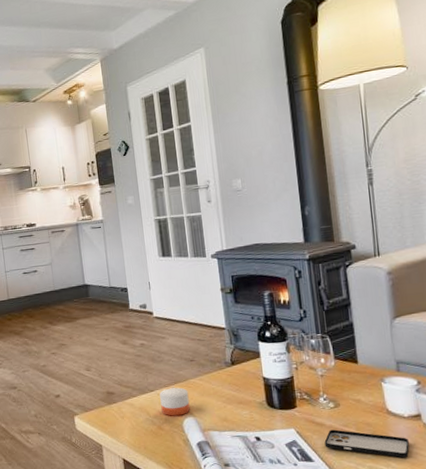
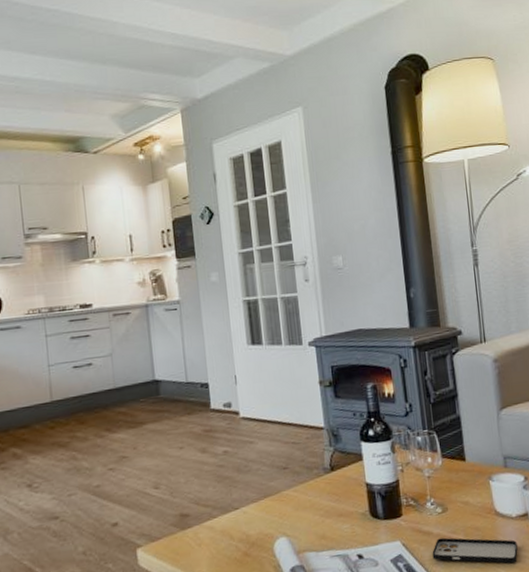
candle: present [159,387,190,416] -> none [246,501,283,539]

